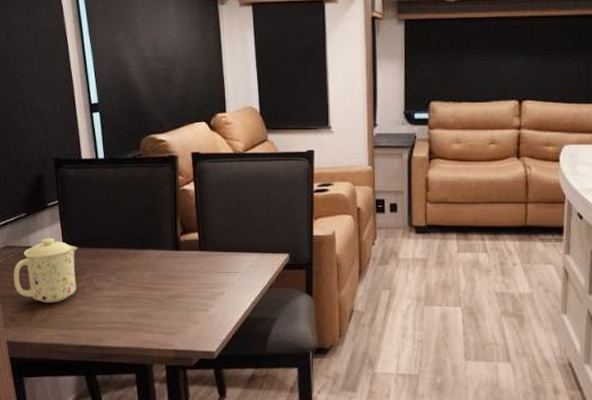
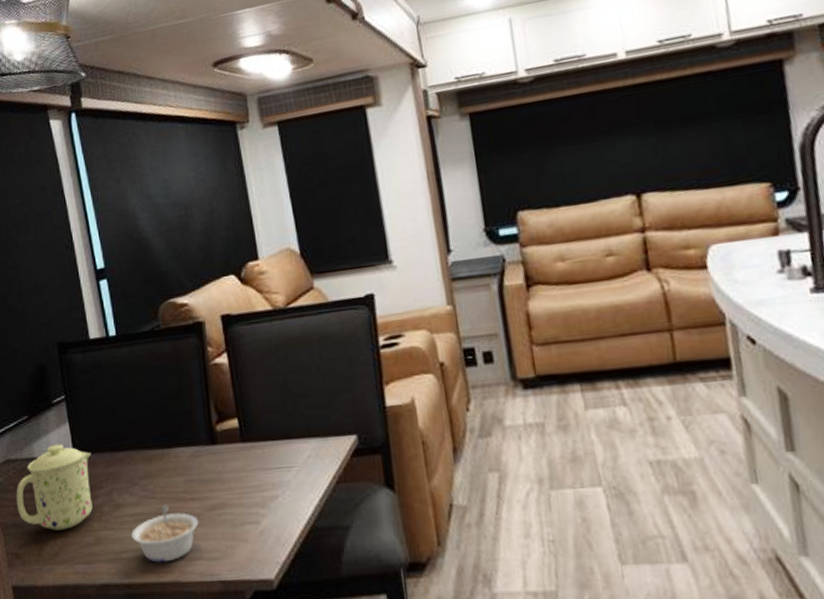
legume: none [107,291,161,333] -> present [131,504,199,563]

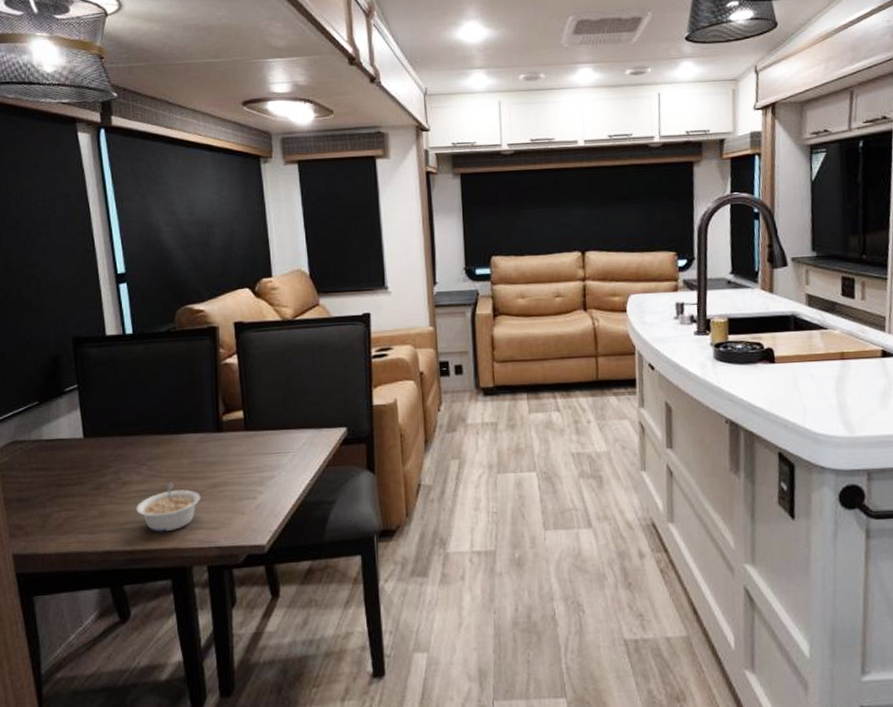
mug: present [16,443,93,531] -> none [22,428,102,505]

